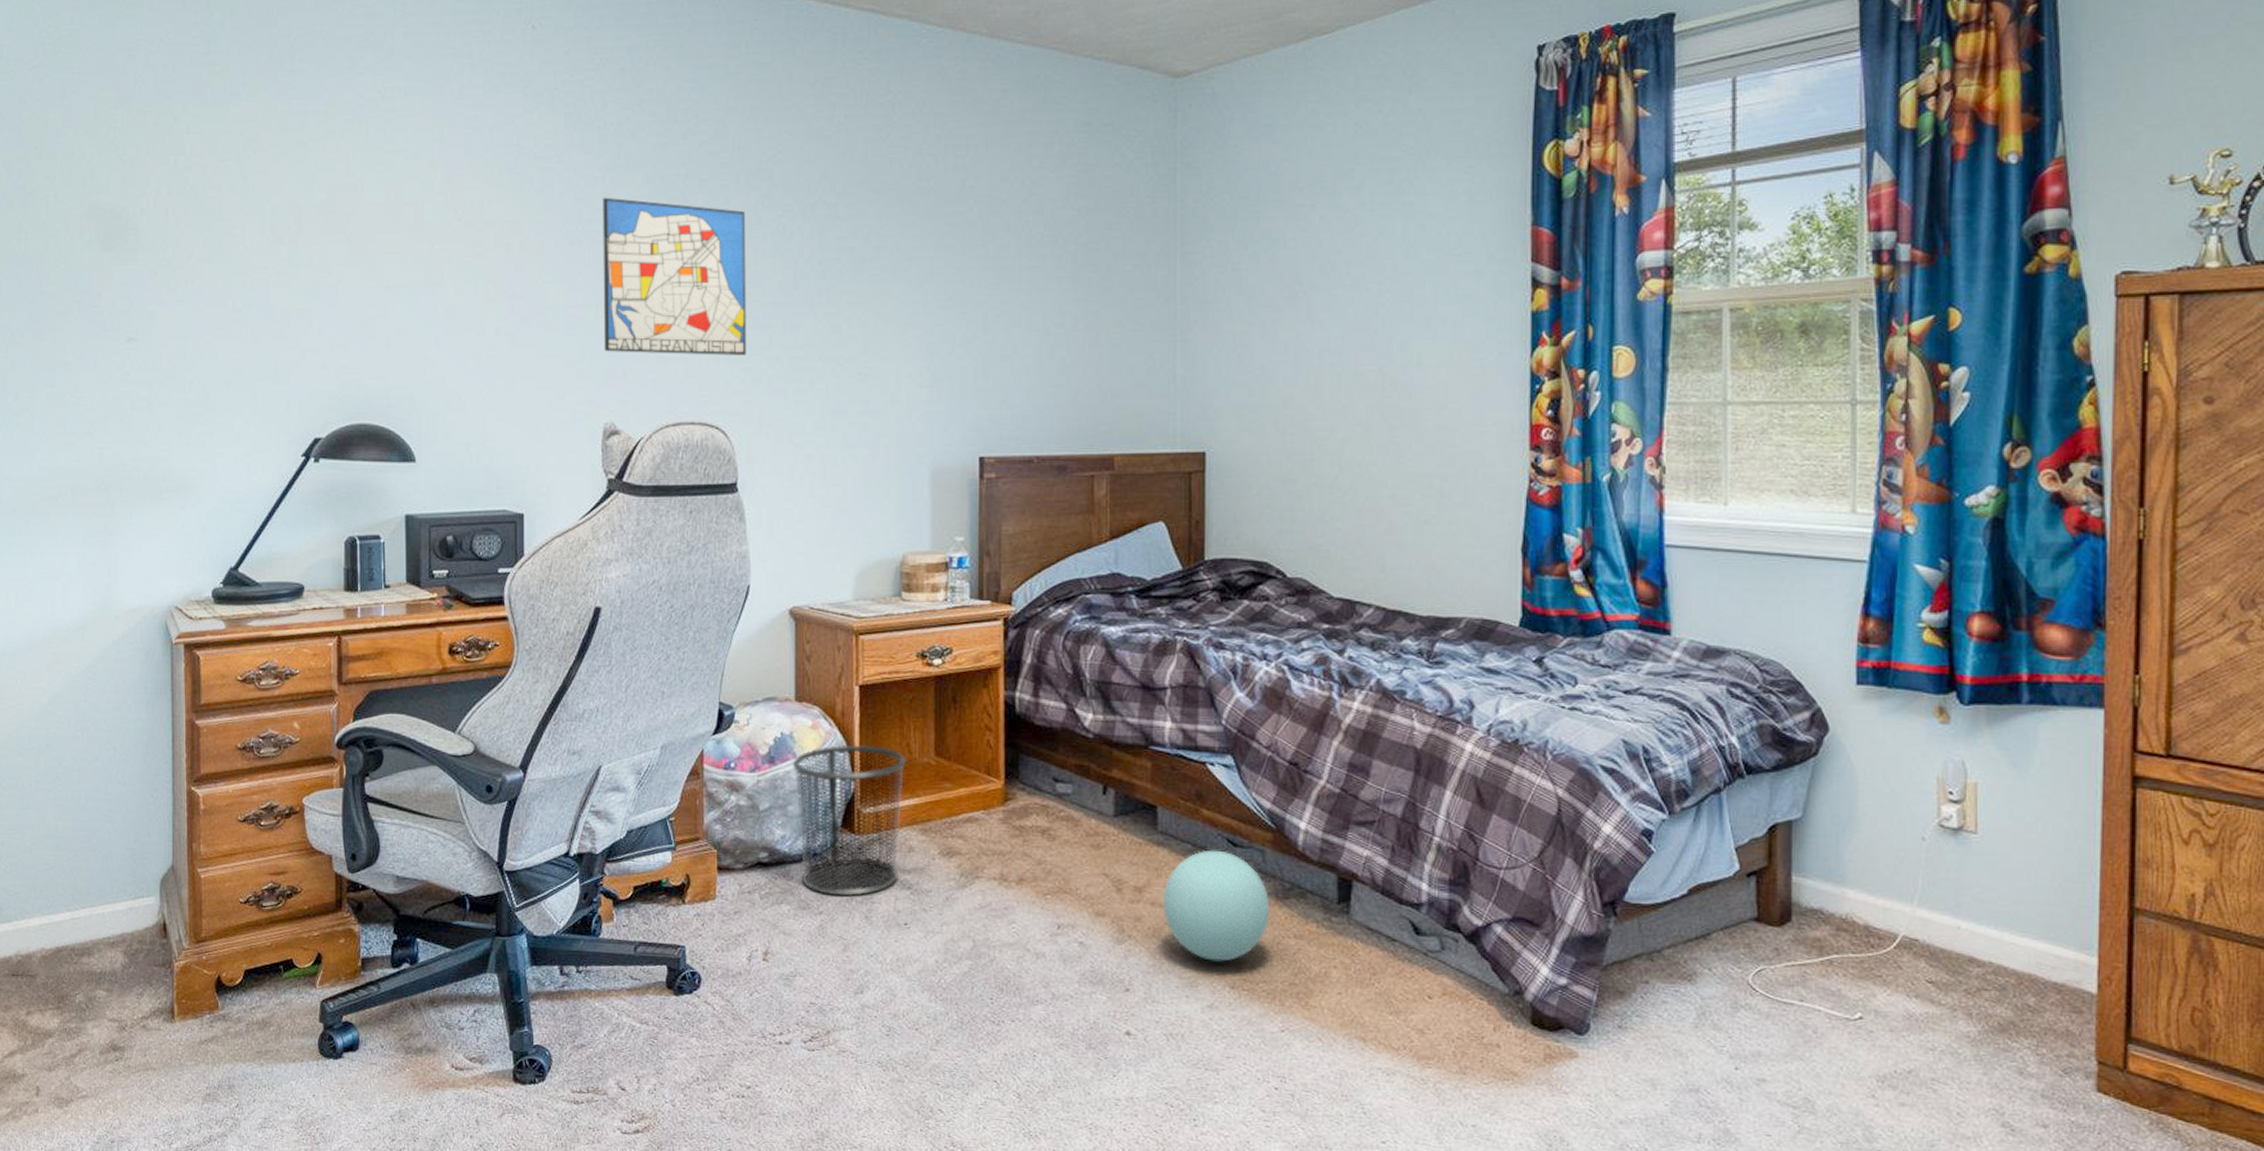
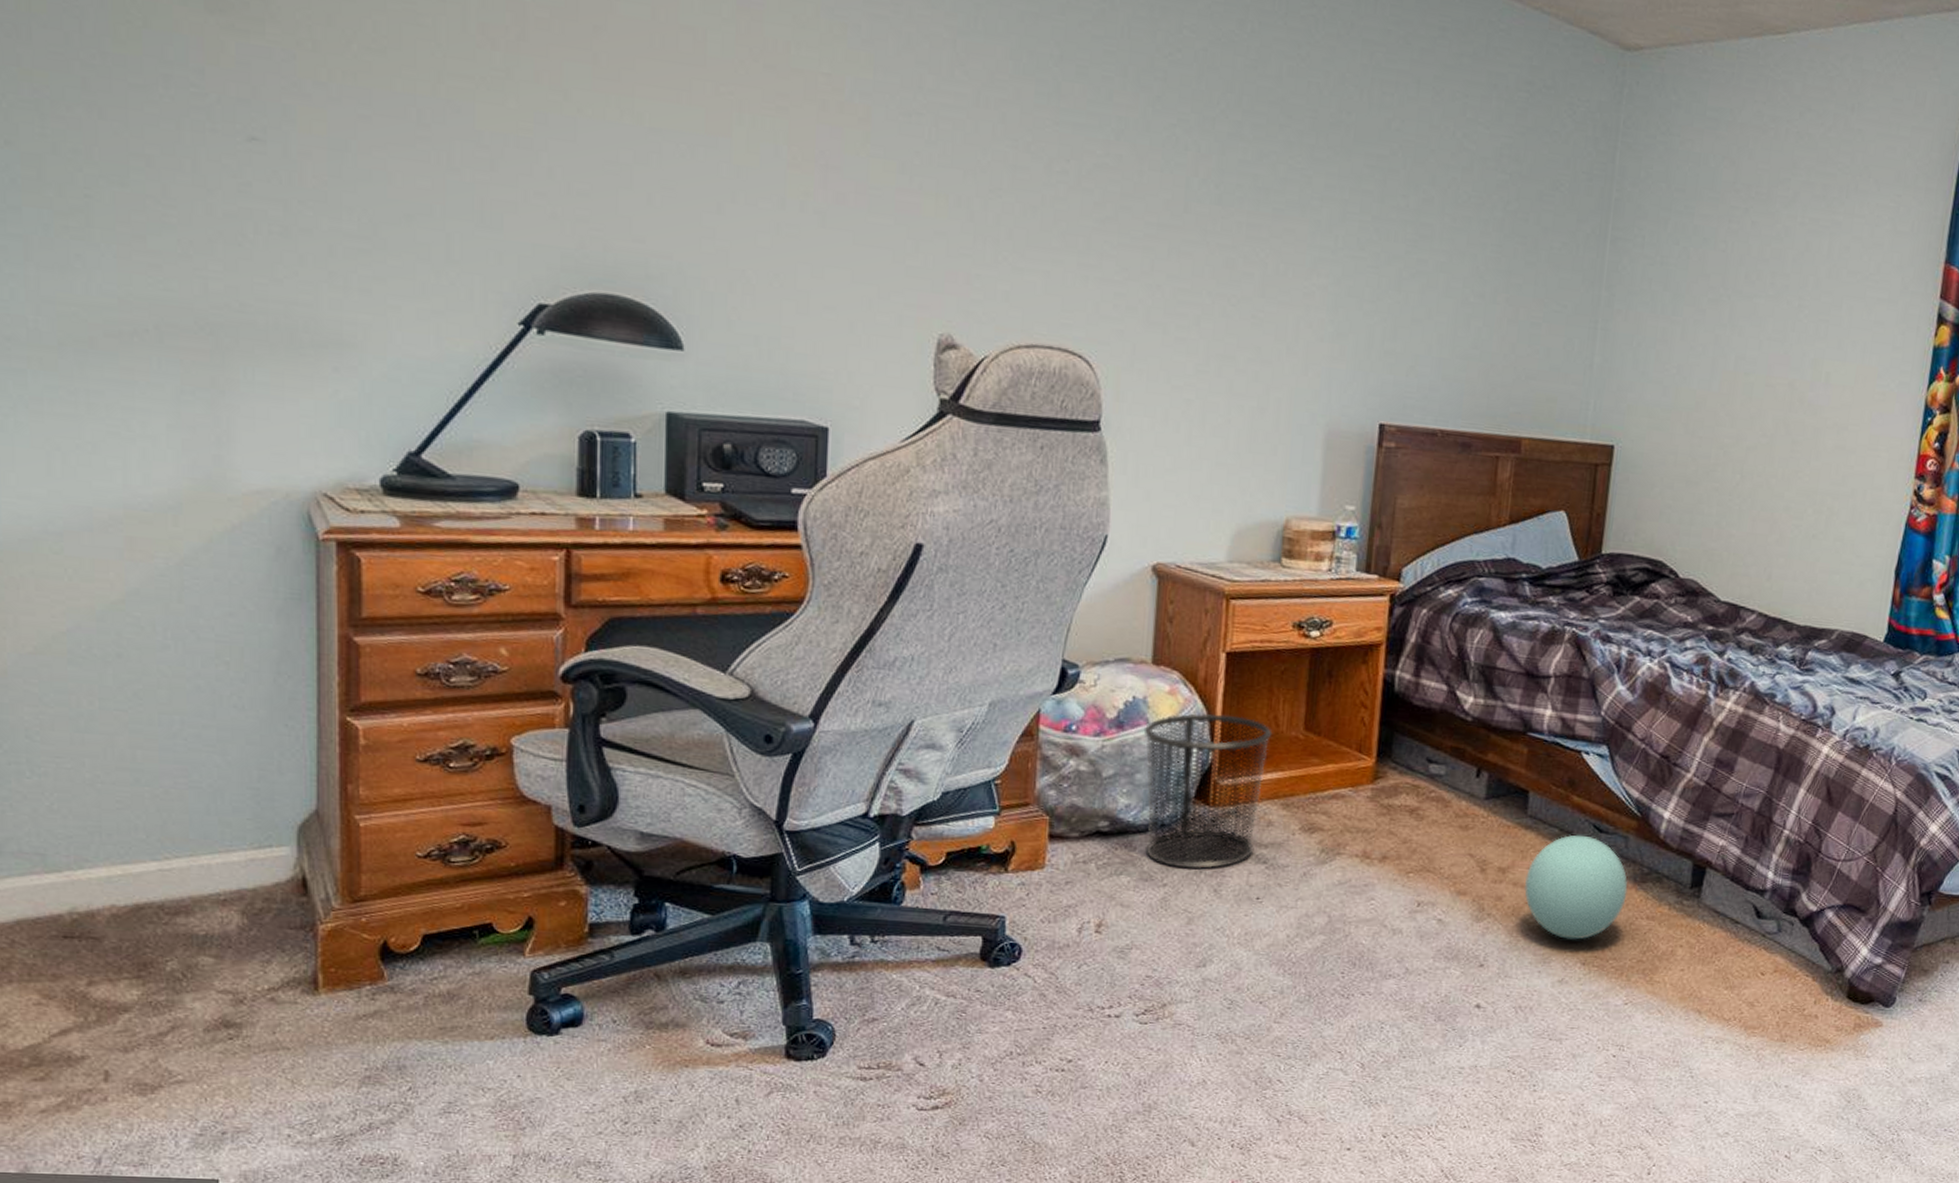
wall art: present [603,197,746,355] -> none [943,65,1132,278]

